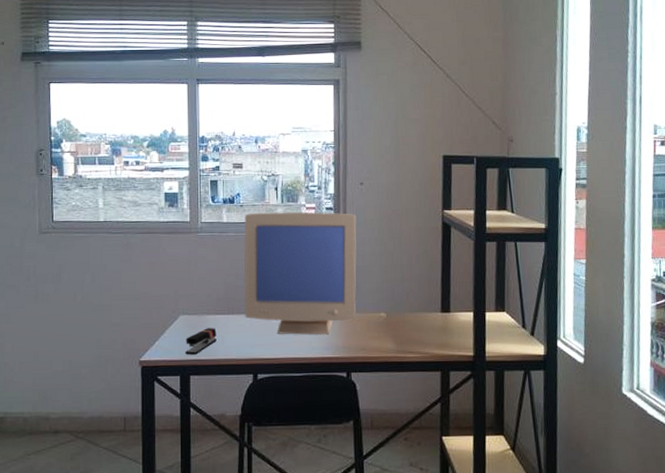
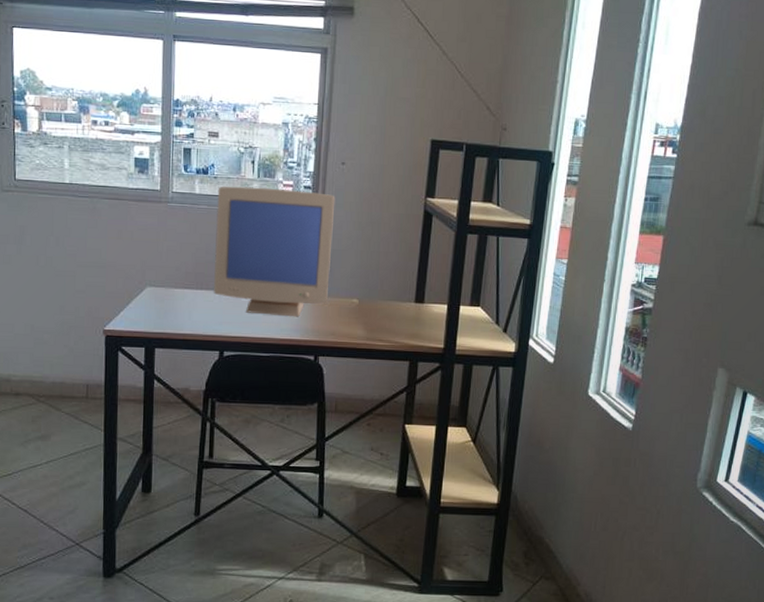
stapler: present [186,328,217,355] -> none [151,302,184,328]

